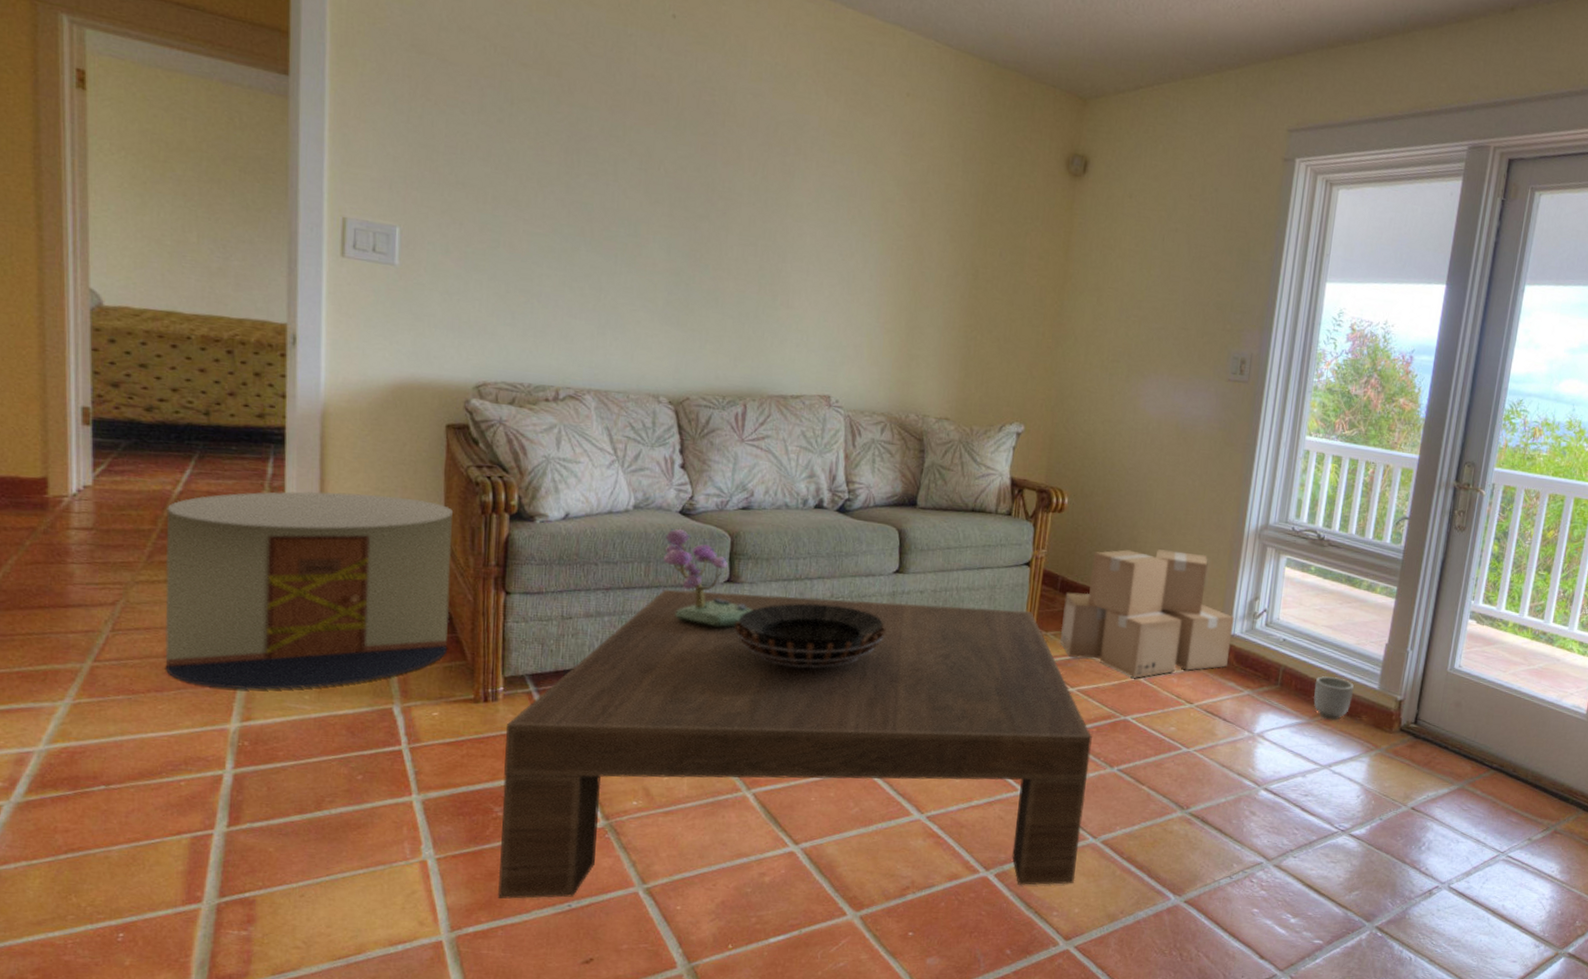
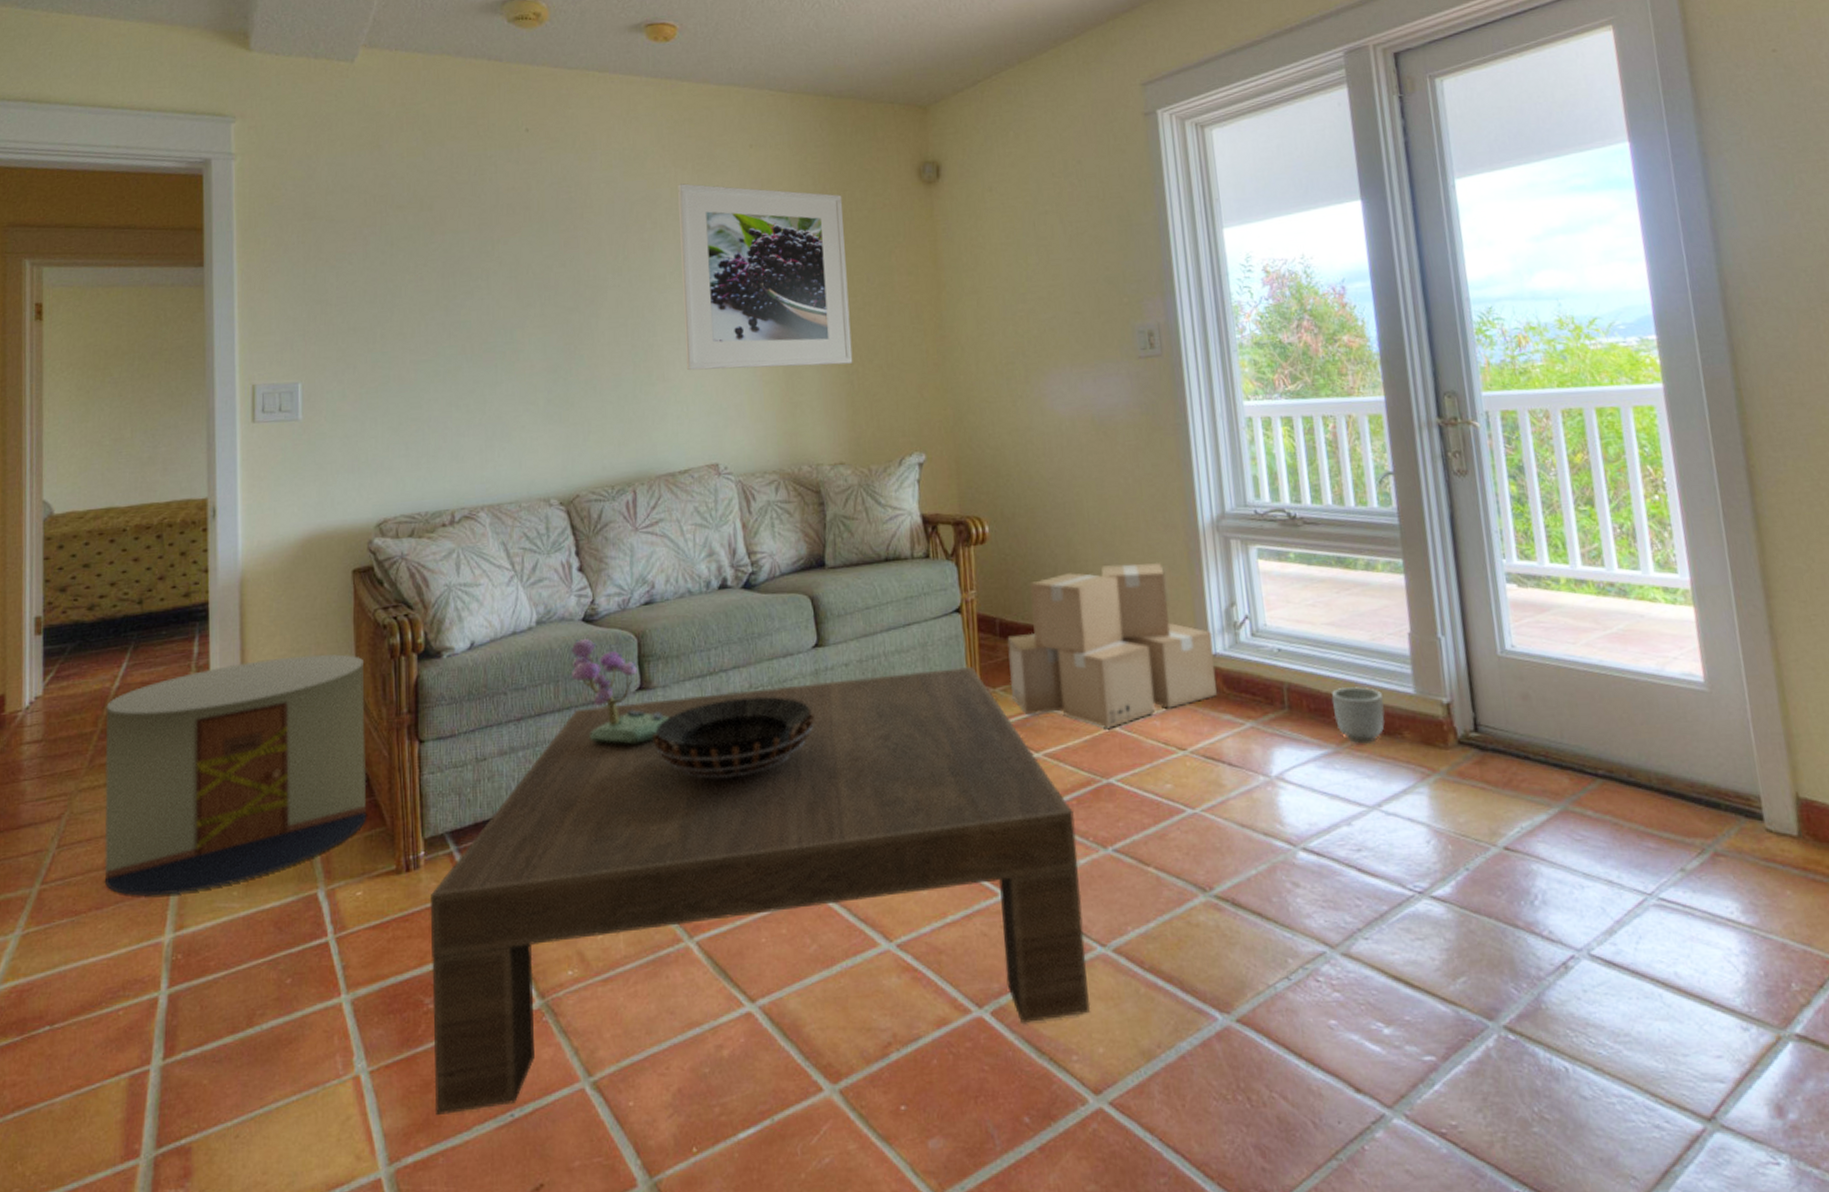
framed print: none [812,115,990,330] -> present [678,183,853,371]

